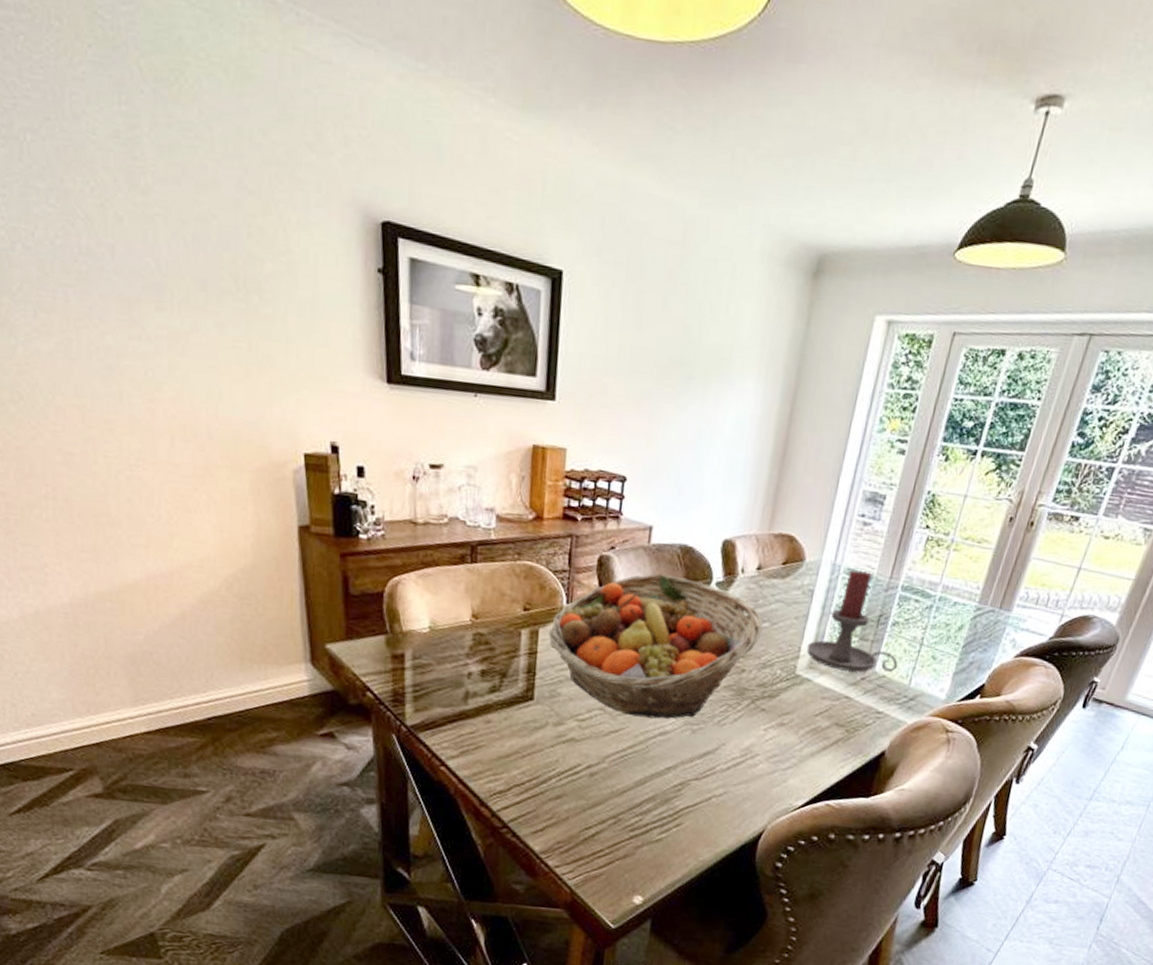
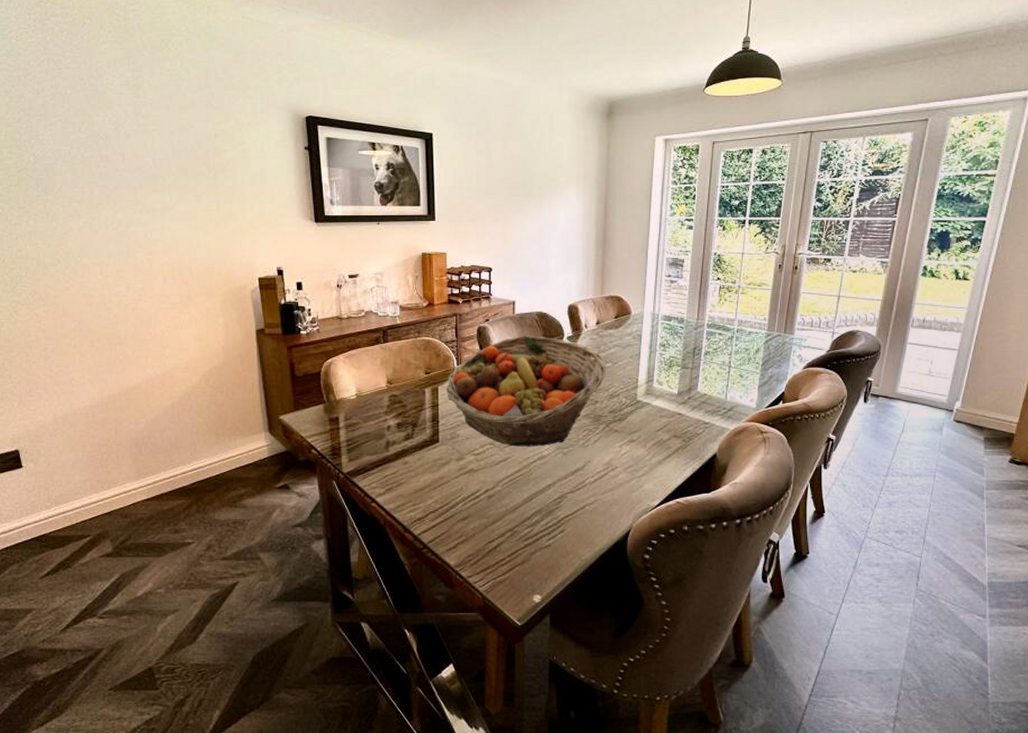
candle holder: present [806,569,899,673] -> none [642,316,715,393]

